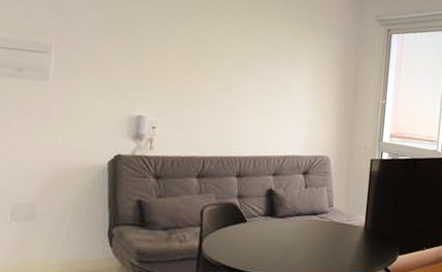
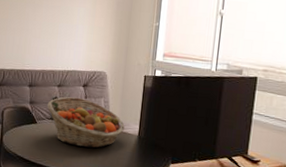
fruit basket: none [259,187,350,246] -> present [47,97,125,148]

